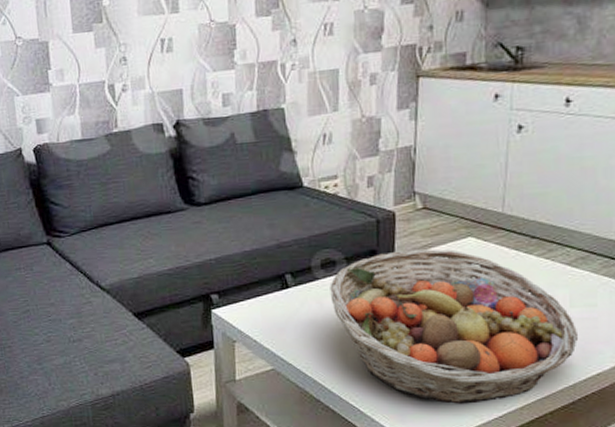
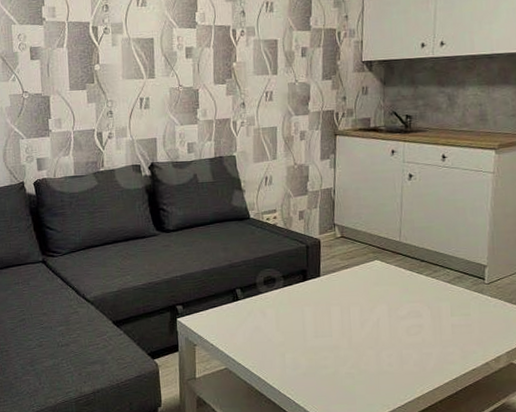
fruit basket: present [329,249,577,404] -> none [271,269,457,396]

